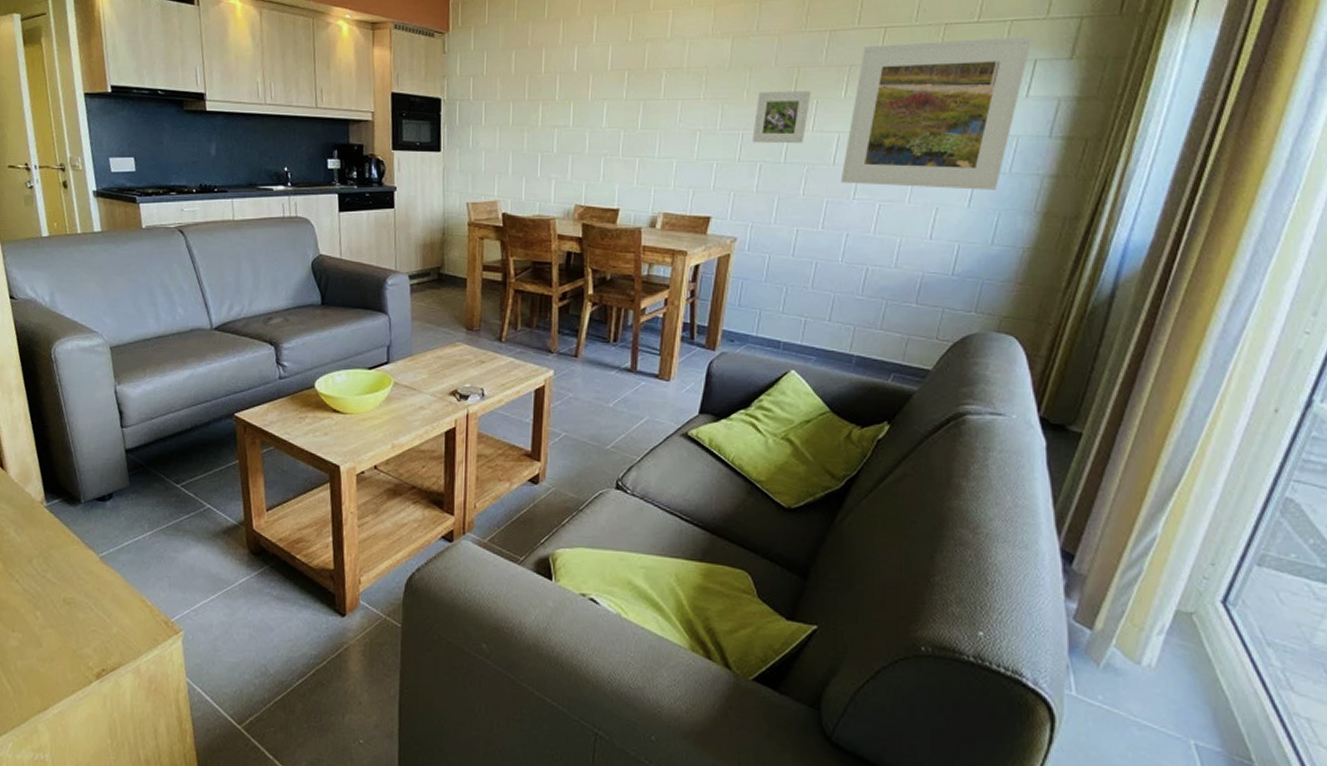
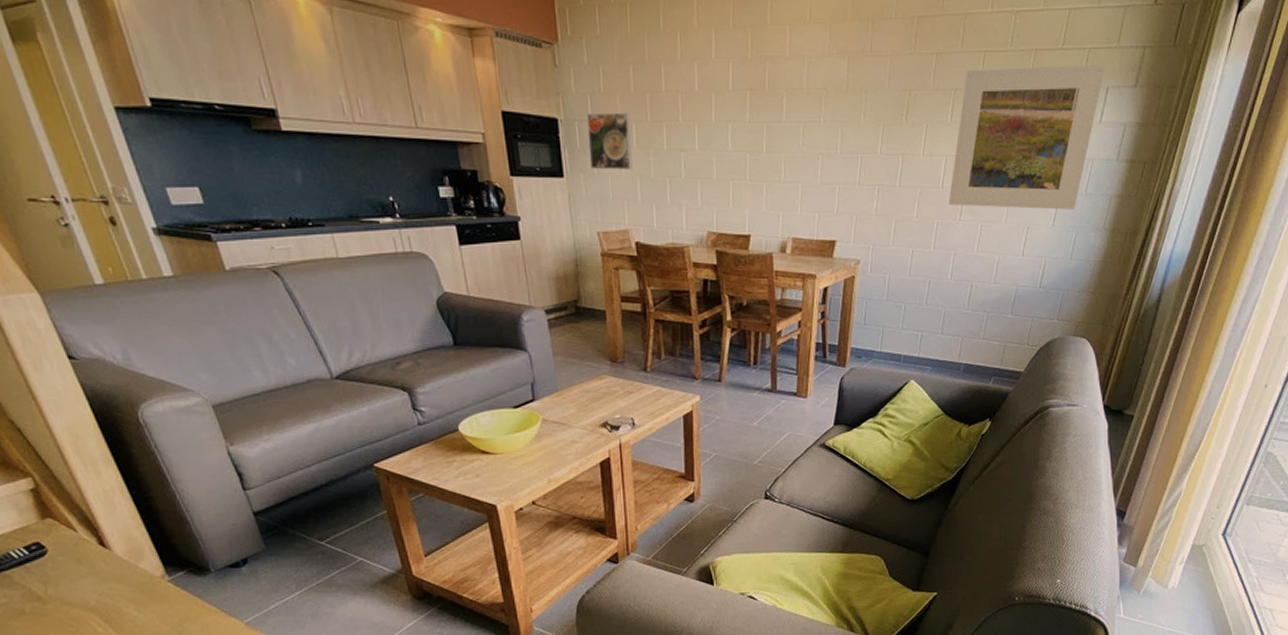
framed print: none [466,92,509,145] -> present [586,112,633,170]
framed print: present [752,91,812,144] -> none [870,115,922,168]

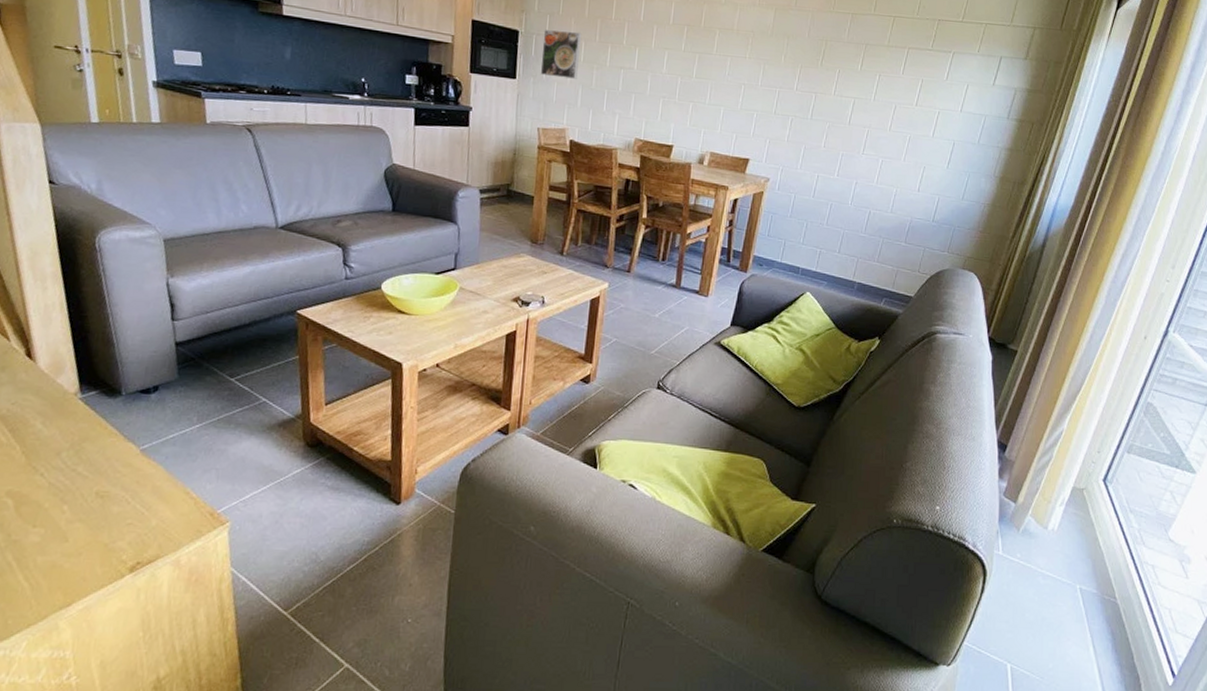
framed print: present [948,64,1106,210] -> none [853,30,1000,156]

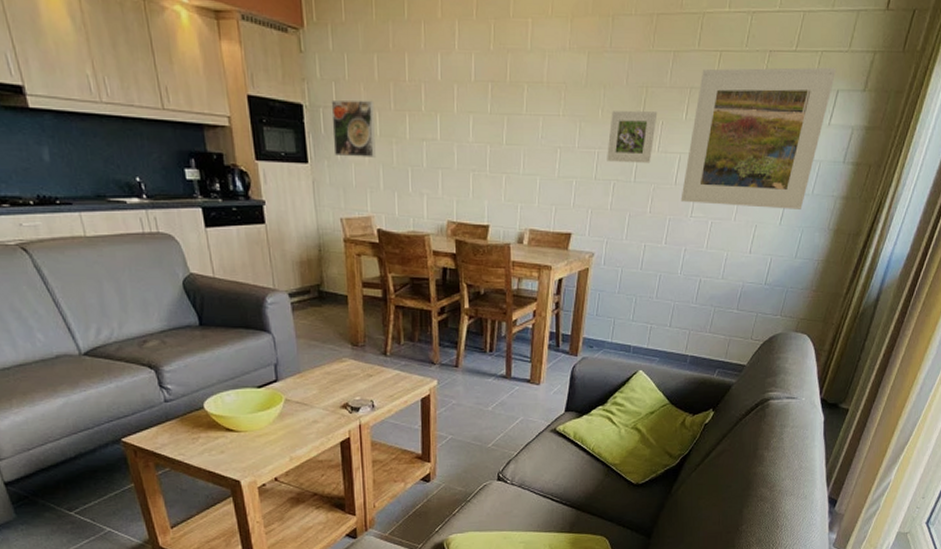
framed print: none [786,58,835,105] -> present [607,111,658,164]
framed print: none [853,30,1000,156] -> present [680,67,837,209]

